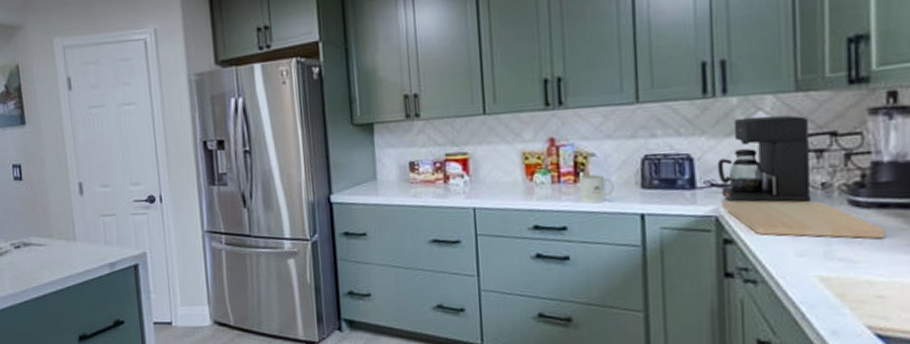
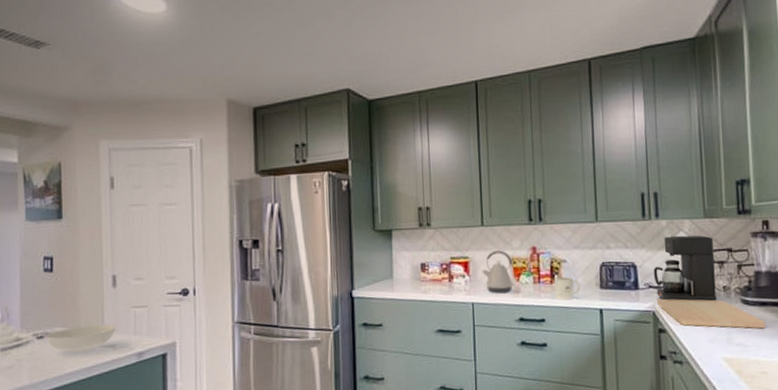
bowl: none [22,234,88,263] -> present [45,324,118,353]
kettle: none [485,143,529,197] -> present [482,250,516,294]

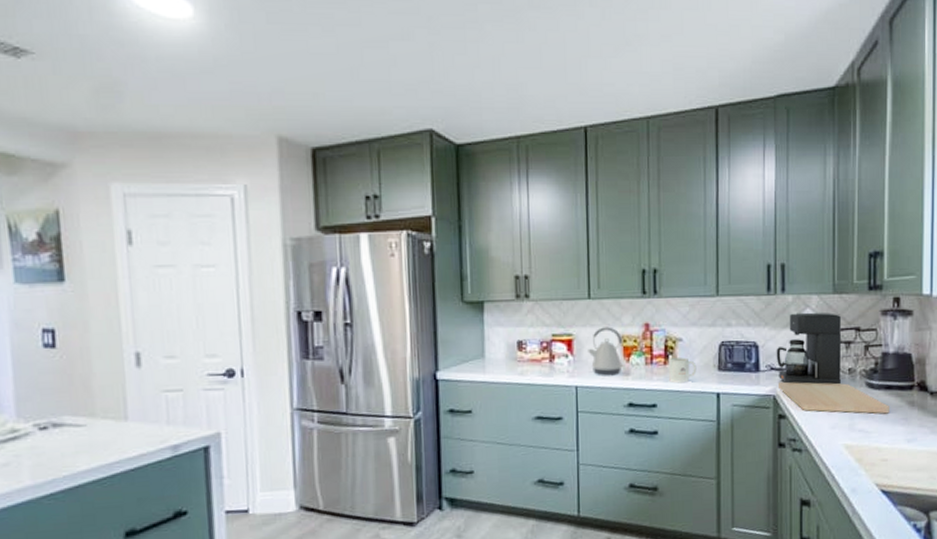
bowl: present [45,324,118,353] -> none [50,412,145,447]

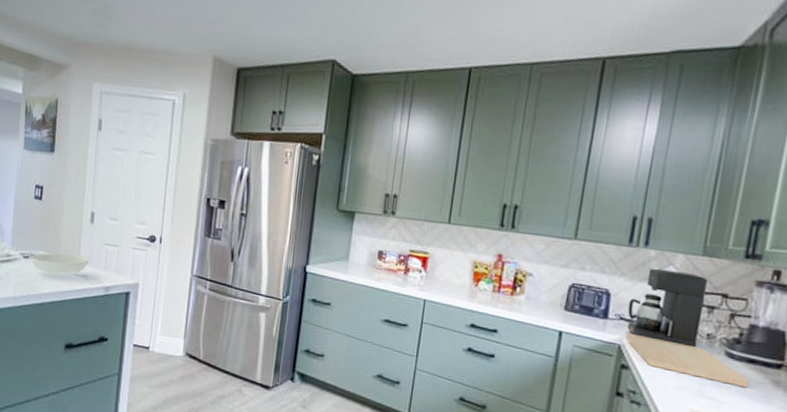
bowl: none [50,412,145,447] -> present [30,253,91,277]
kettle: present [588,327,625,377] -> none [440,251,474,297]
mug: present [668,357,697,384] -> none [512,290,543,316]

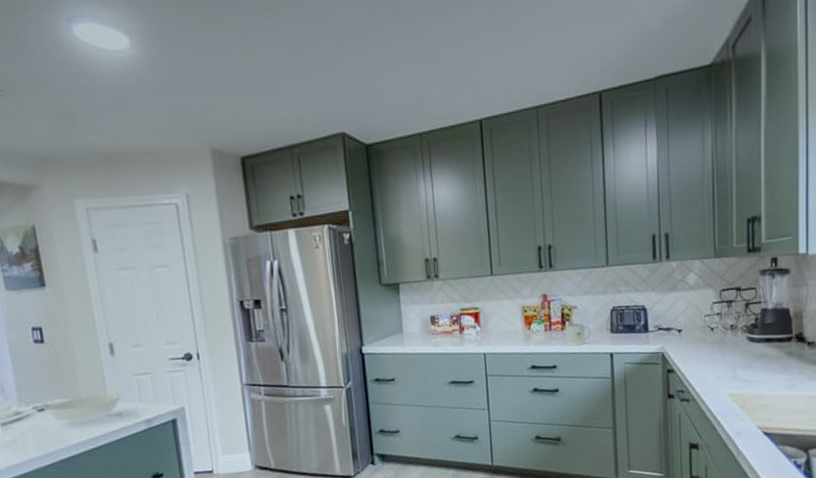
mug: none [512,290,543,316] -> present [565,323,591,347]
cutting board: present [624,332,749,388] -> none [665,338,770,365]
coffee maker: present [627,268,708,348] -> none [663,275,724,342]

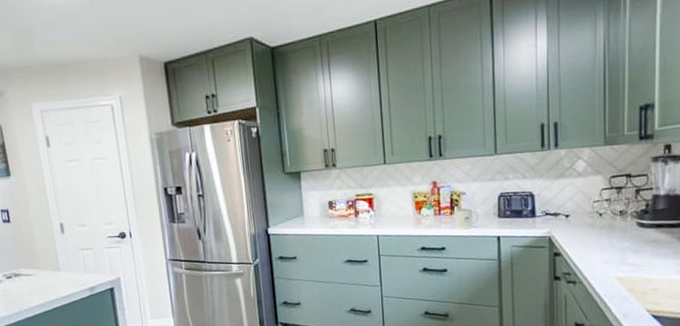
bowl: present [46,393,122,424] -> none [13,265,70,290]

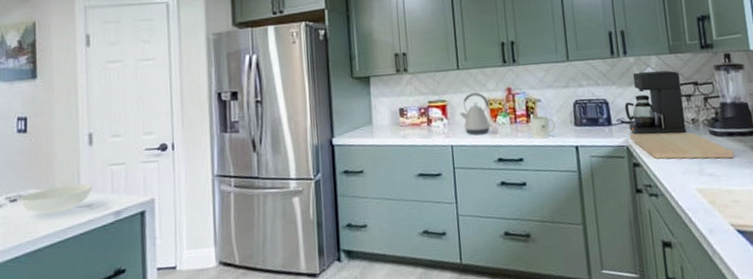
bowl: none [13,265,70,290] -> present [19,183,94,216]
kettle: none [385,186,418,227] -> present [460,92,493,136]
coffee maker: none [550,162,612,227] -> present [624,70,686,135]
cutting board: none [552,223,660,250] -> present [629,132,735,159]

